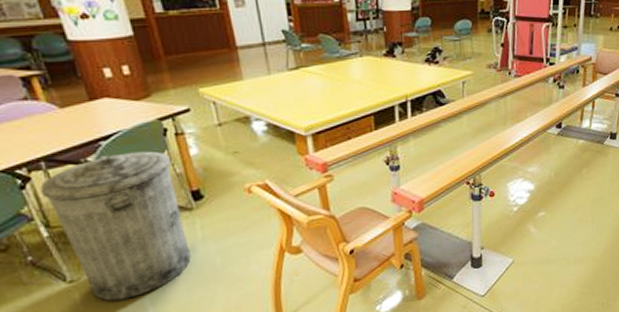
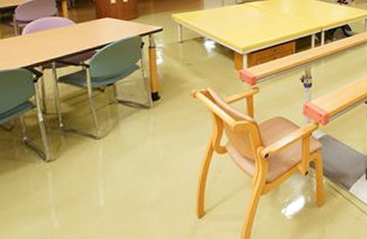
trash can: present [40,151,191,301] -> none [46,59,143,182]

